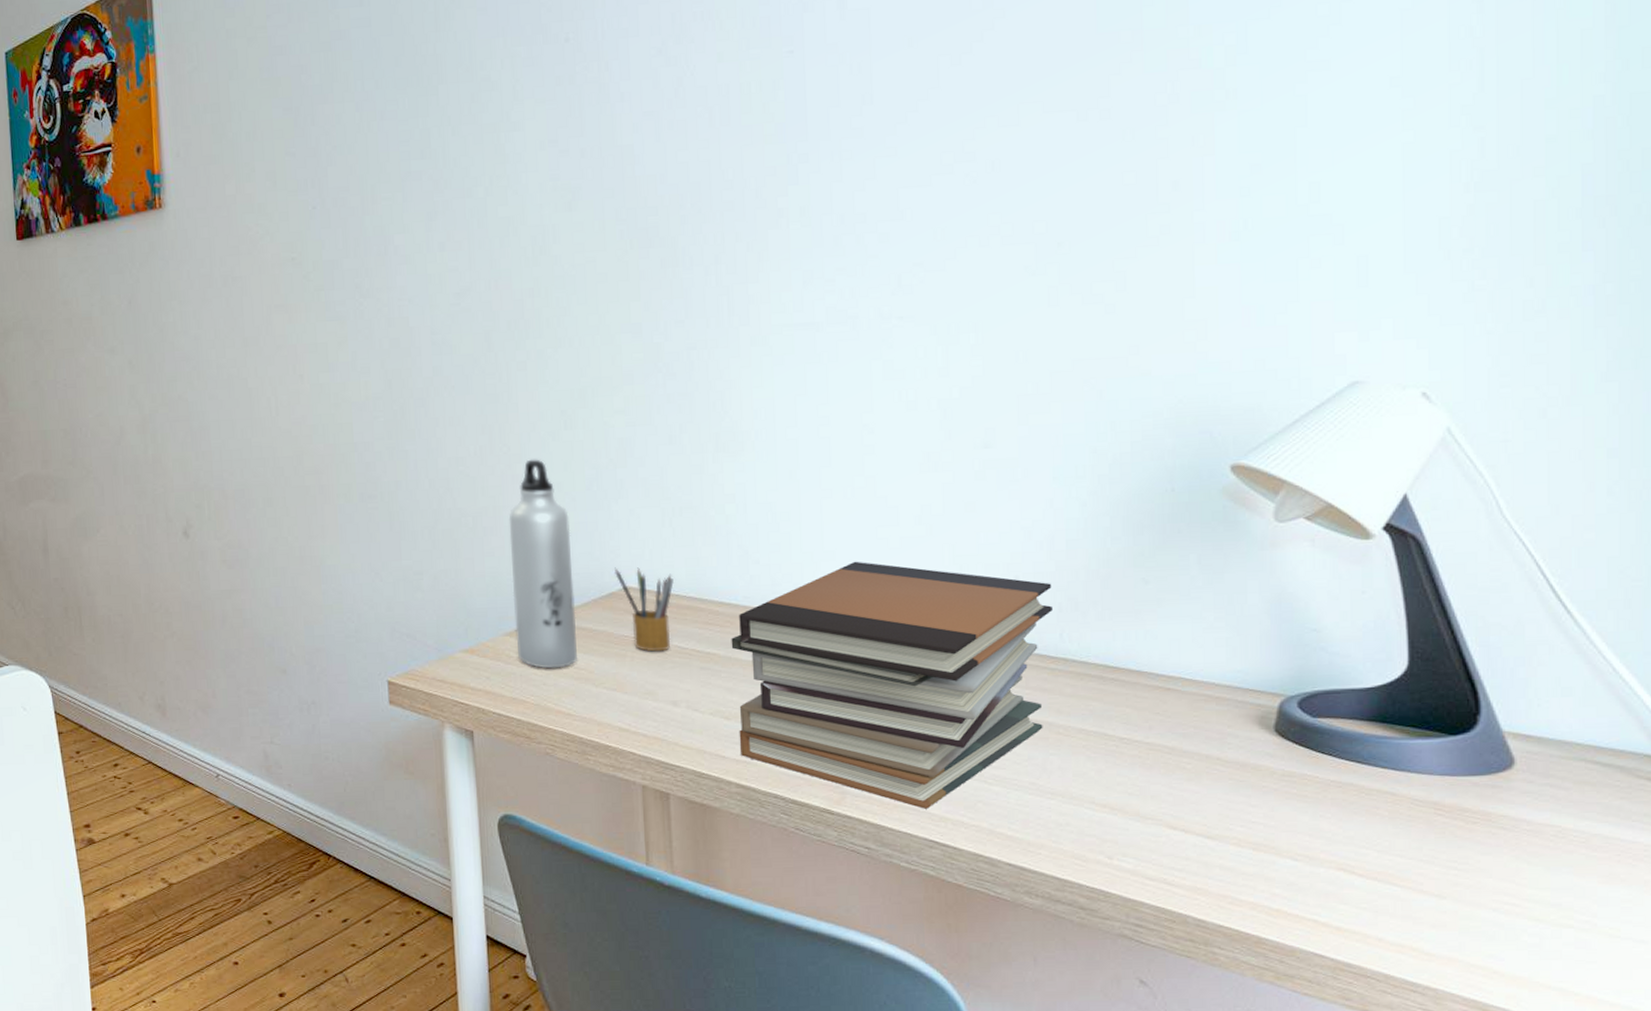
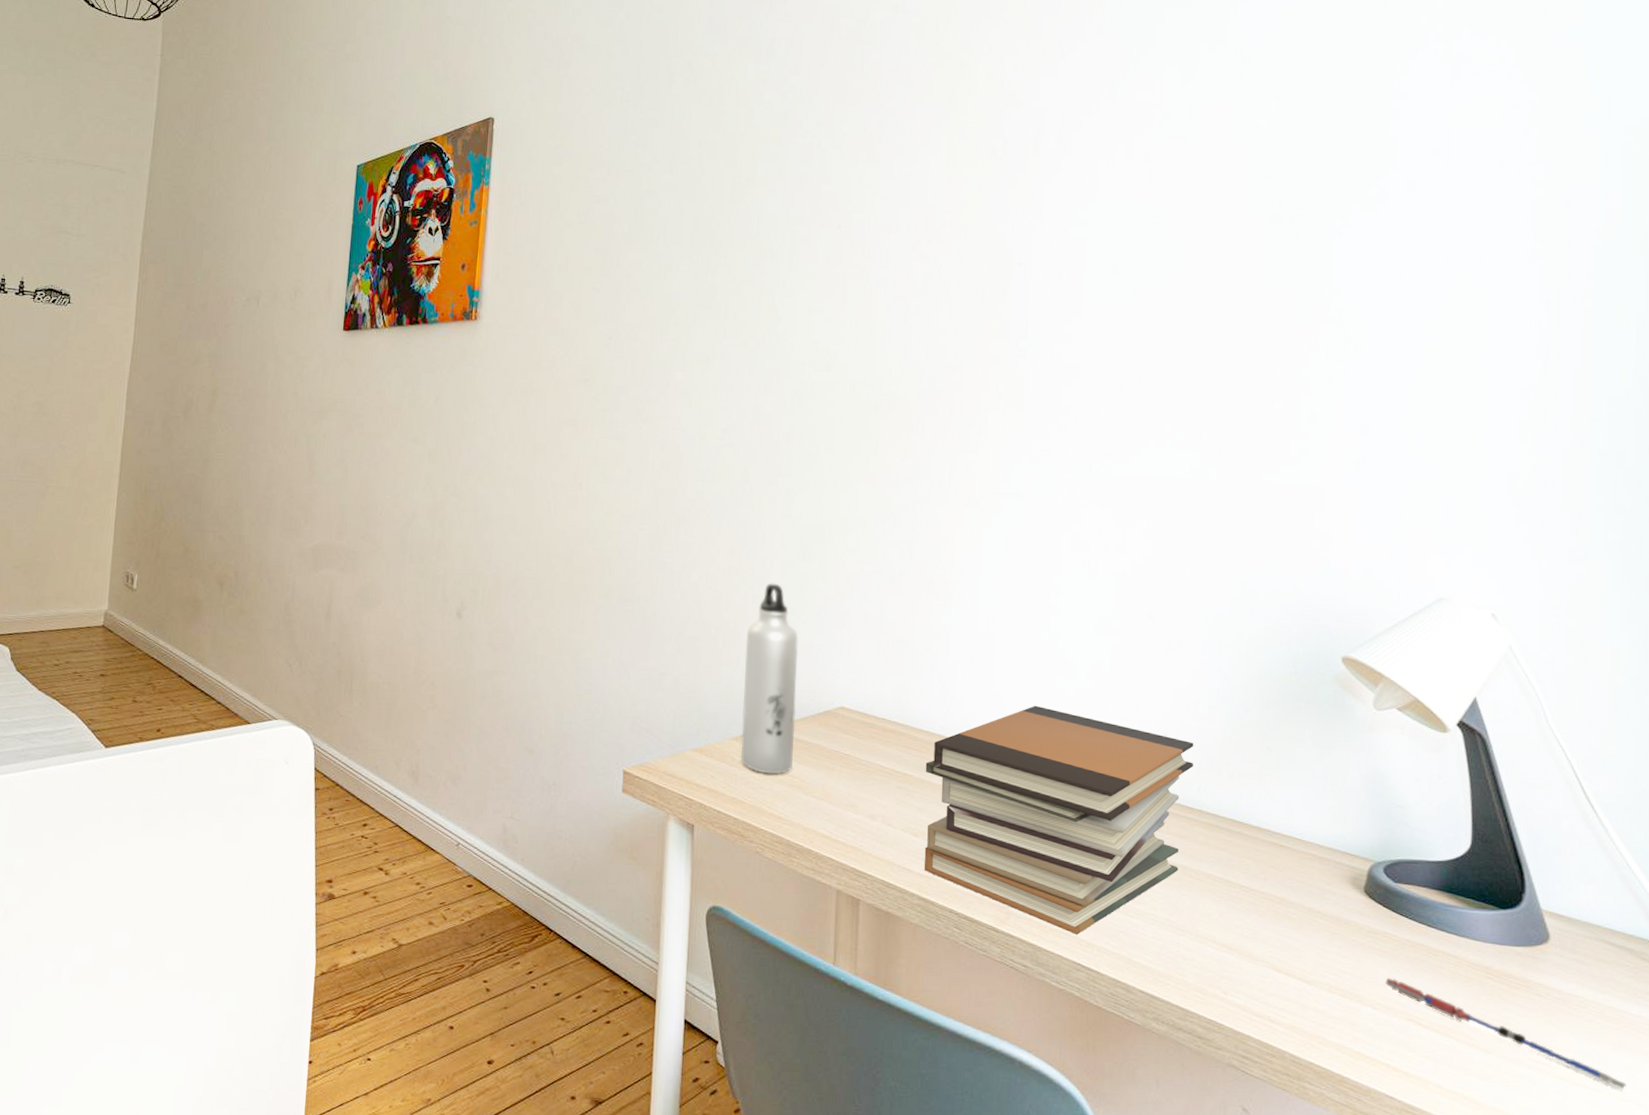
pencil box: present [615,567,674,652] -> none [833,688,882,769]
pen: none [1307,824,1621,928] -> present [1385,977,1626,1091]

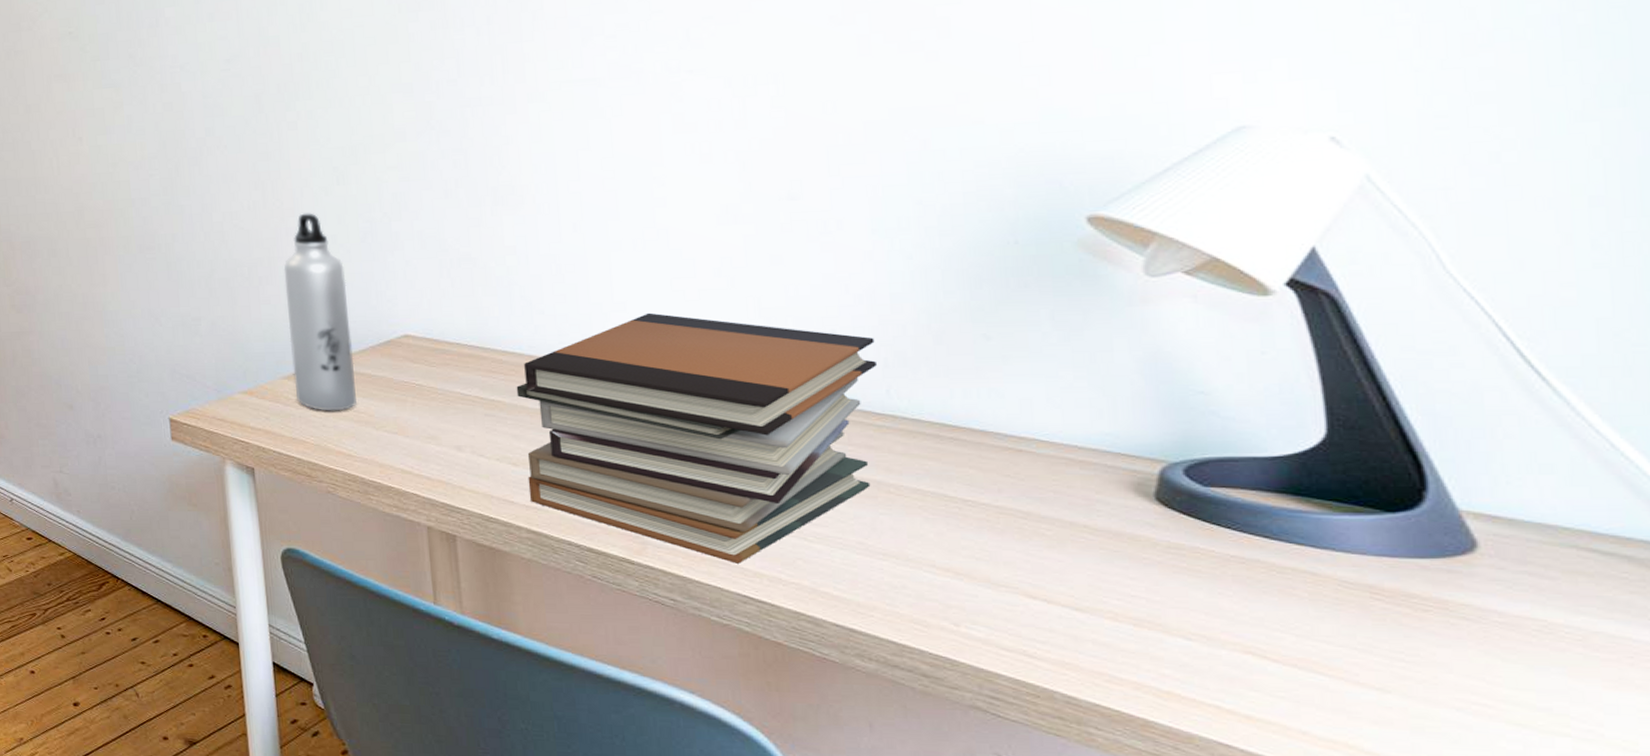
pen: present [1385,977,1626,1091] -> none [1202,601,1638,740]

